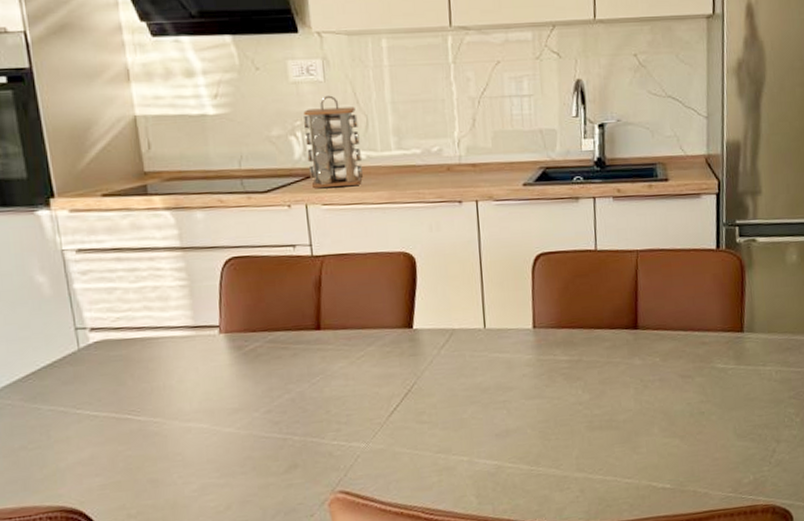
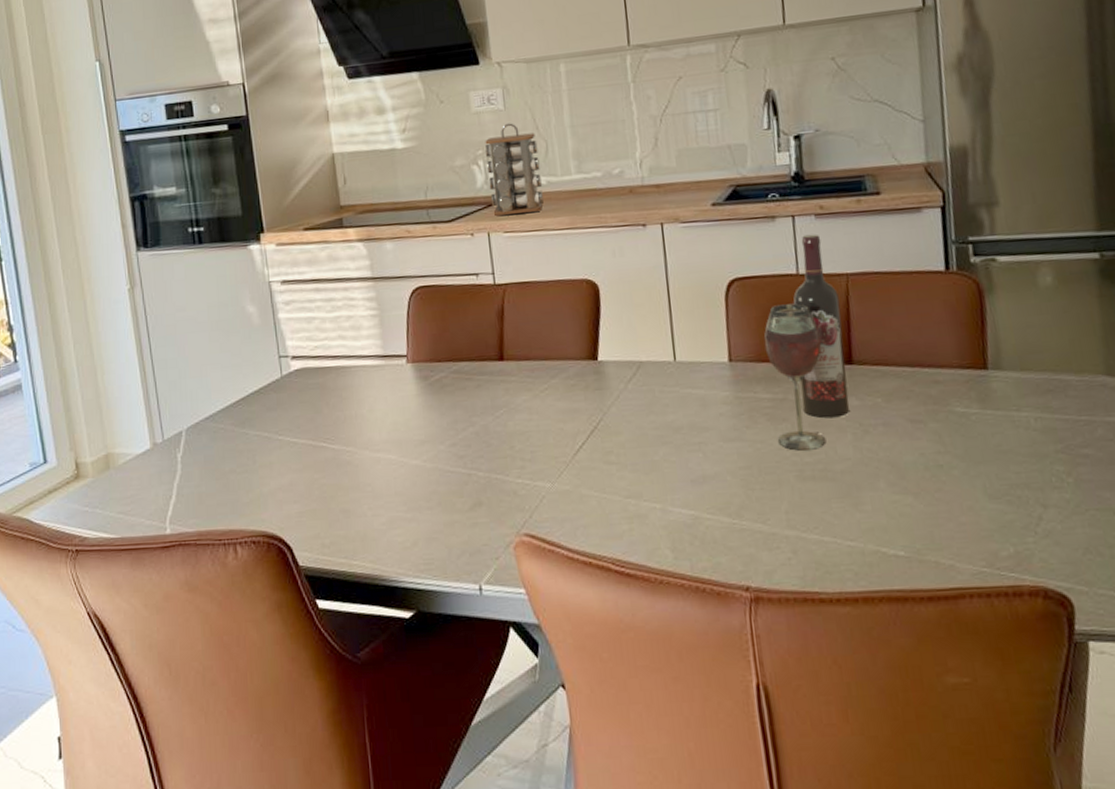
wineglass: none [564,276,613,405] -> present [764,303,825,451]
wine bottle: none [590,214,633,377] -> present [793,234,849,419]

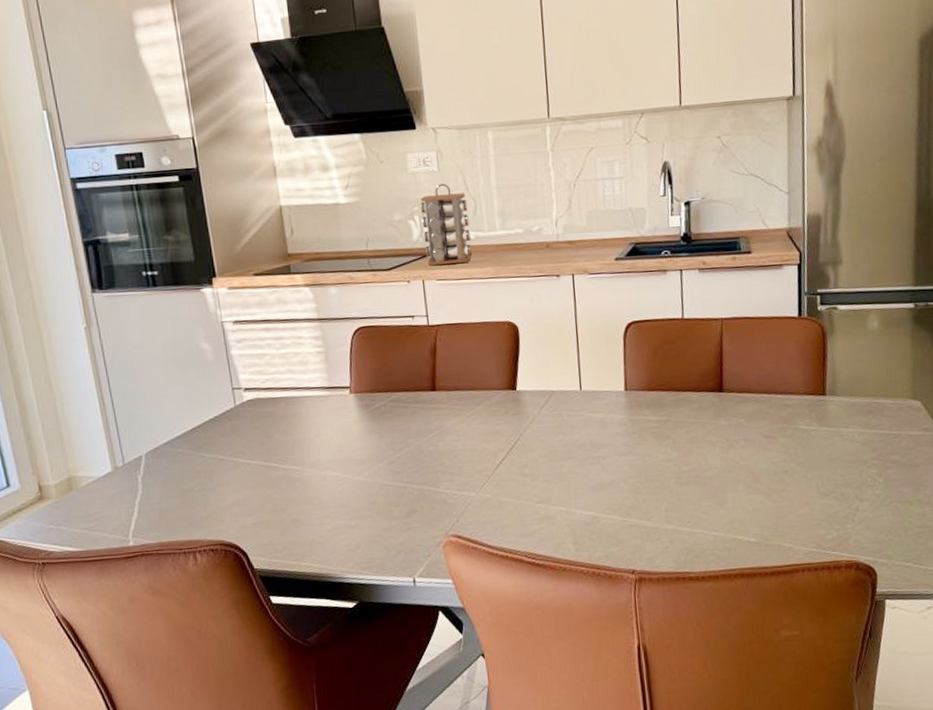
wineglass: present [764,303,825,451] -> none [654,342,699,462]
wine bottle: present [793,234,849,419] -> none [678,285,719,436]

